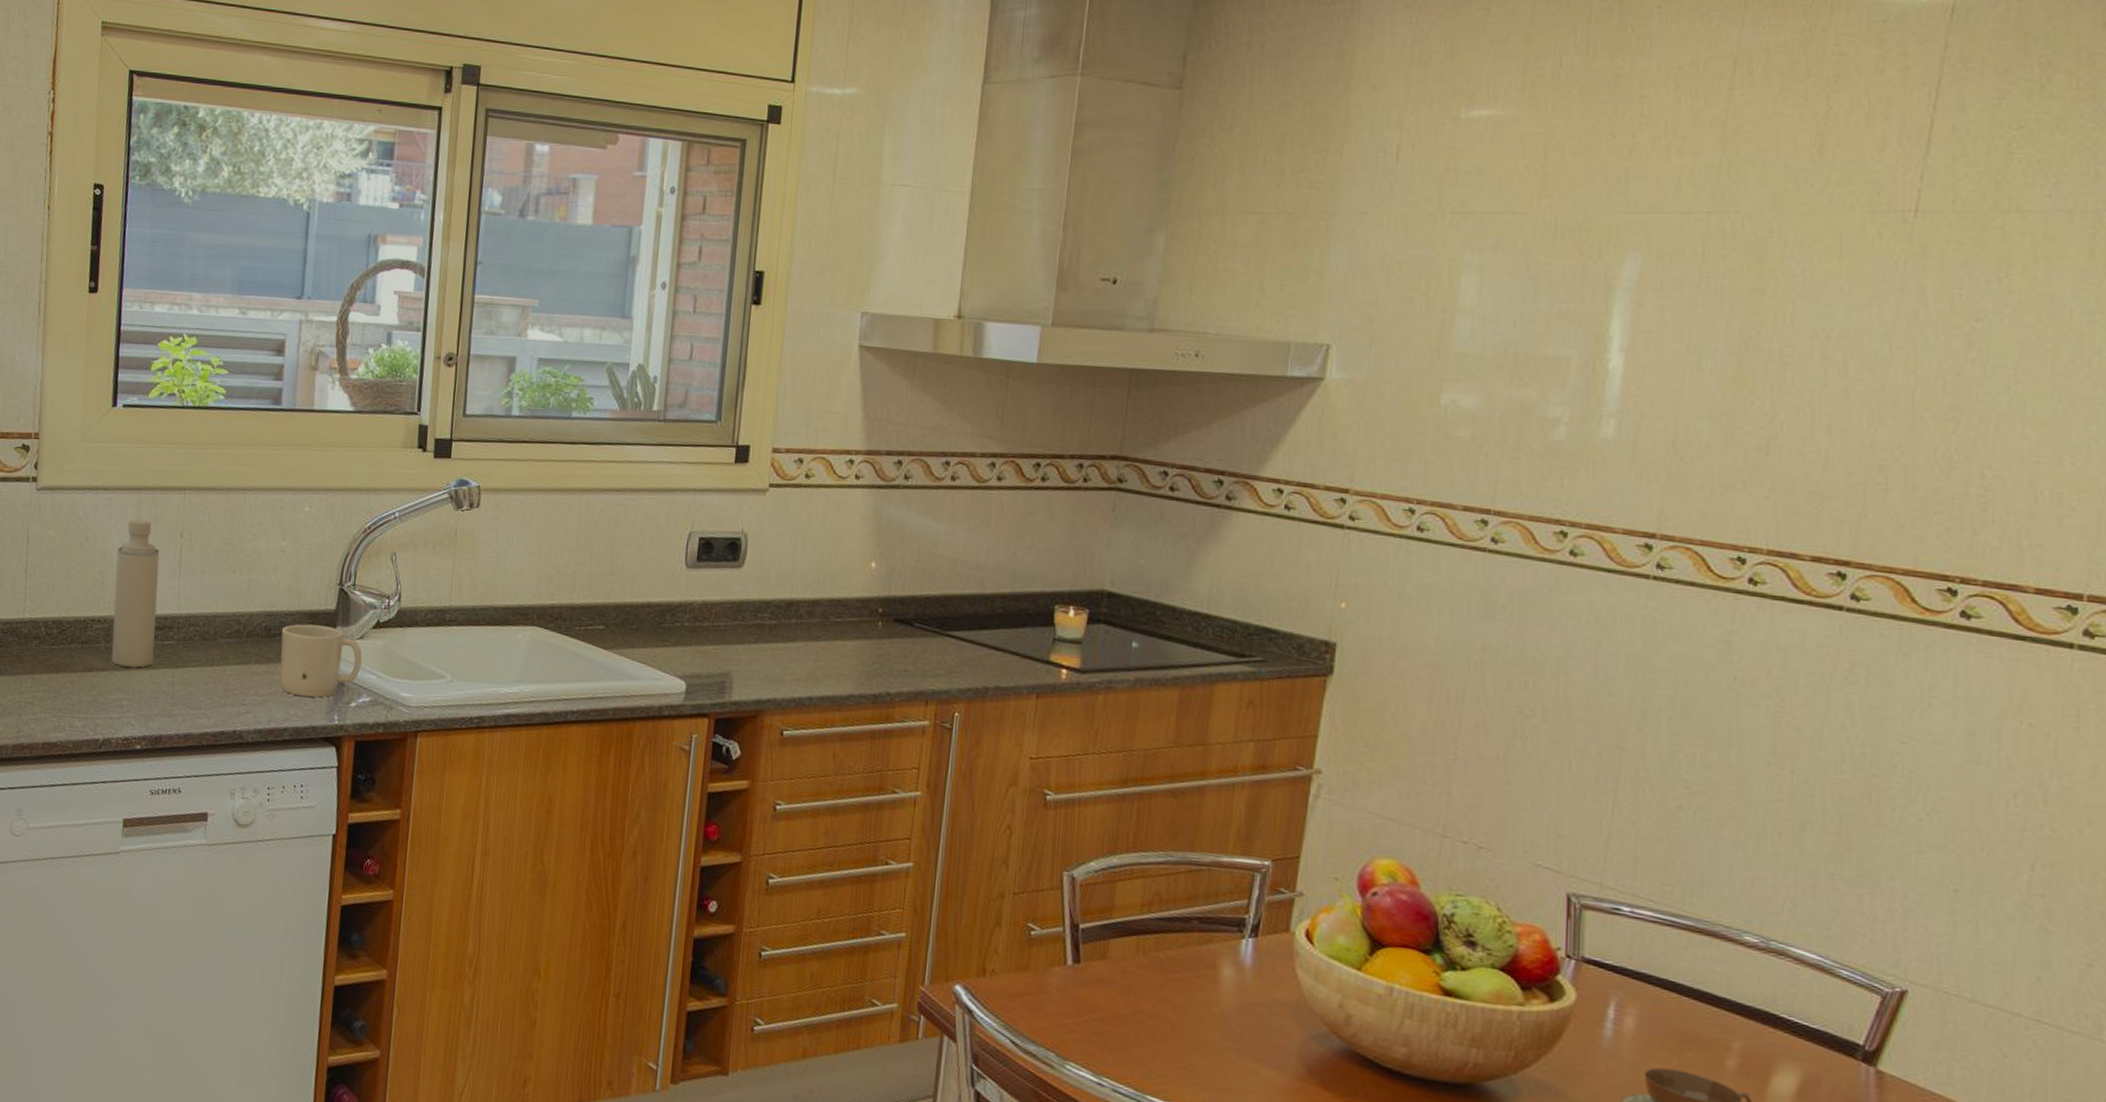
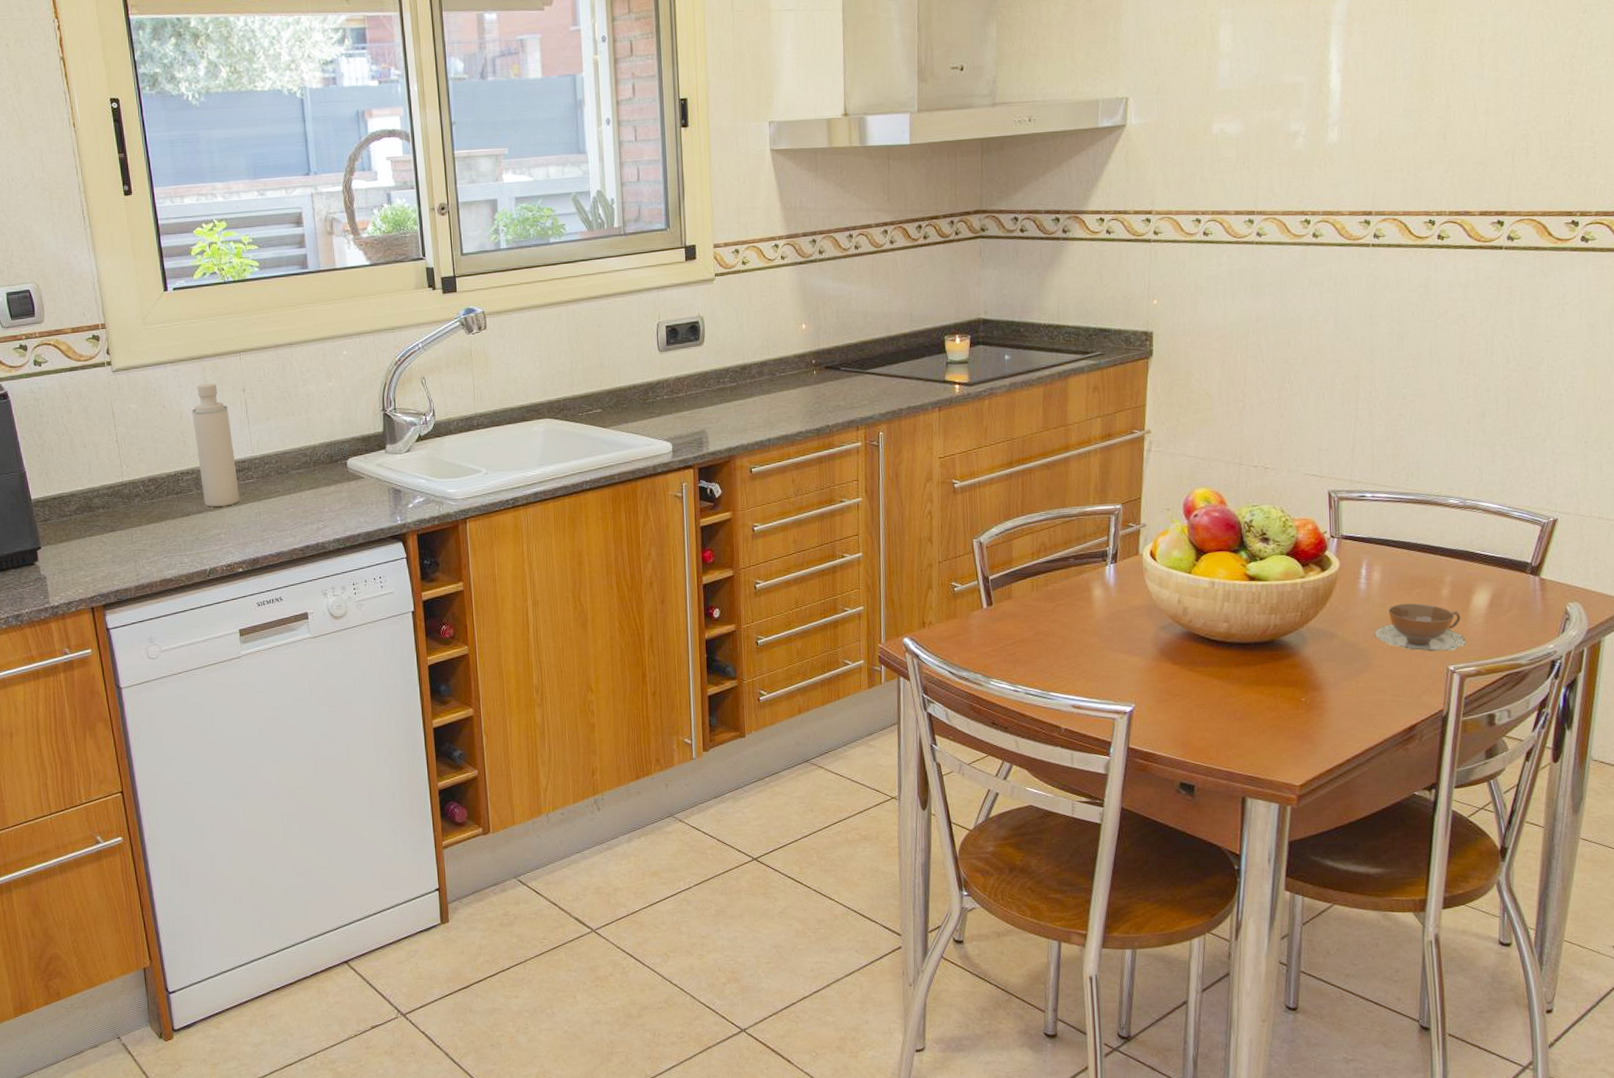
mug: present [279,624,362,698] -> none [341,446,412,507]

